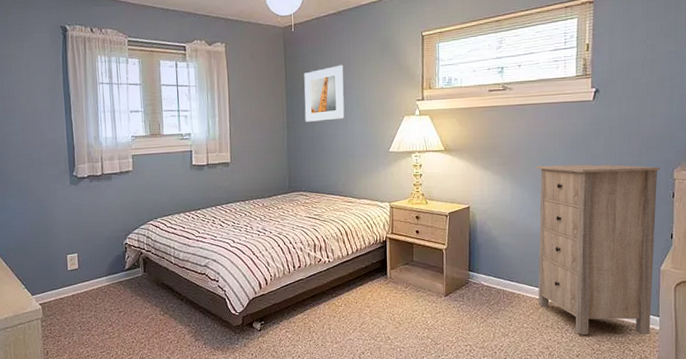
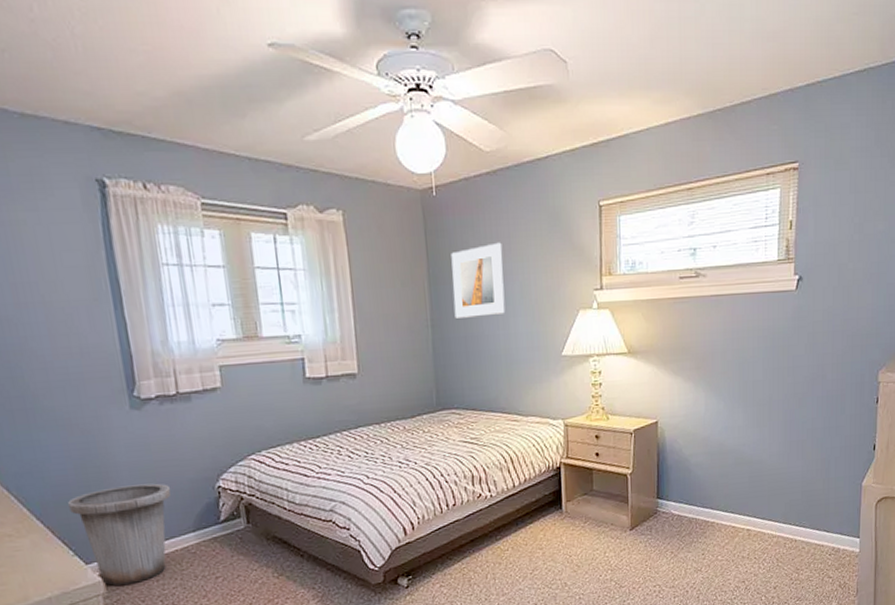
trash can: none [24,239,92,312] -> present [68,483,171,586]
storage cabinet: present [537,164,661,335] -> none [733,366,865,564]

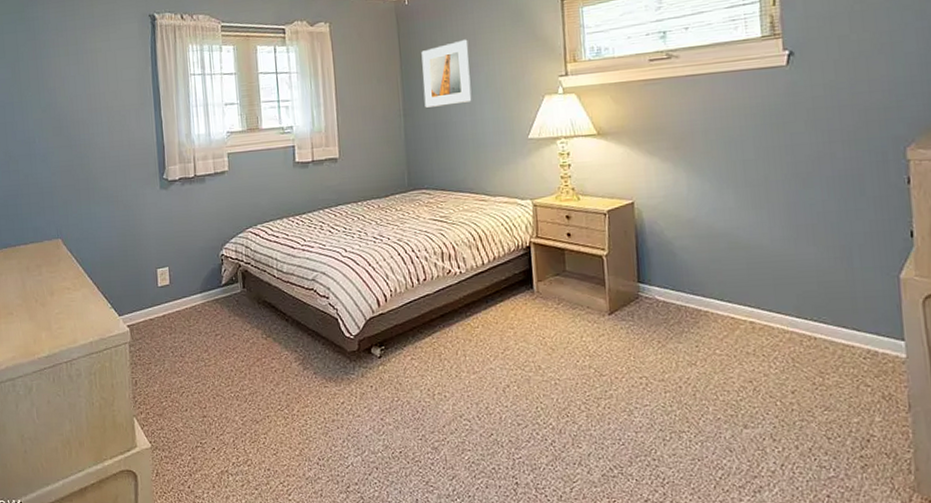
trash can: present [68,483,171,586] -> none [111,250,185,336]

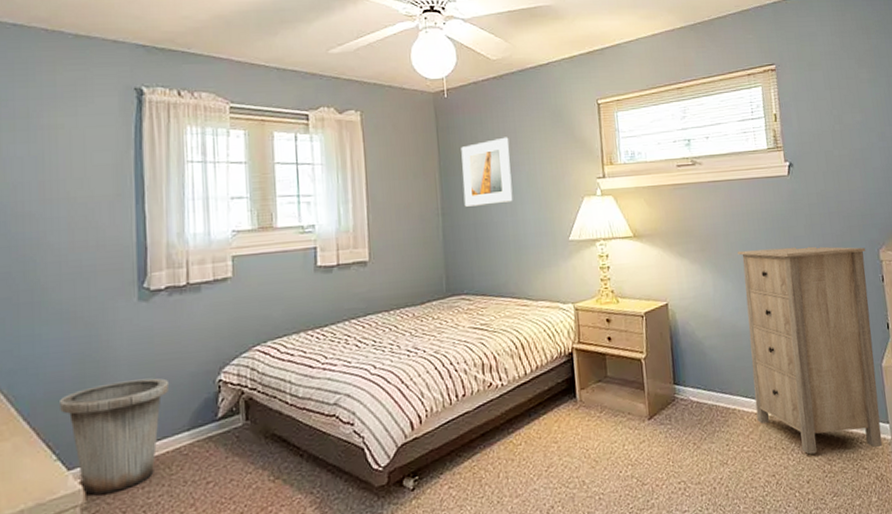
trash can: none [111,250,185,336] -> present [60,378,168,495]
storage cabinet: none [718,143,894,366] -> present [737,246,883,455]

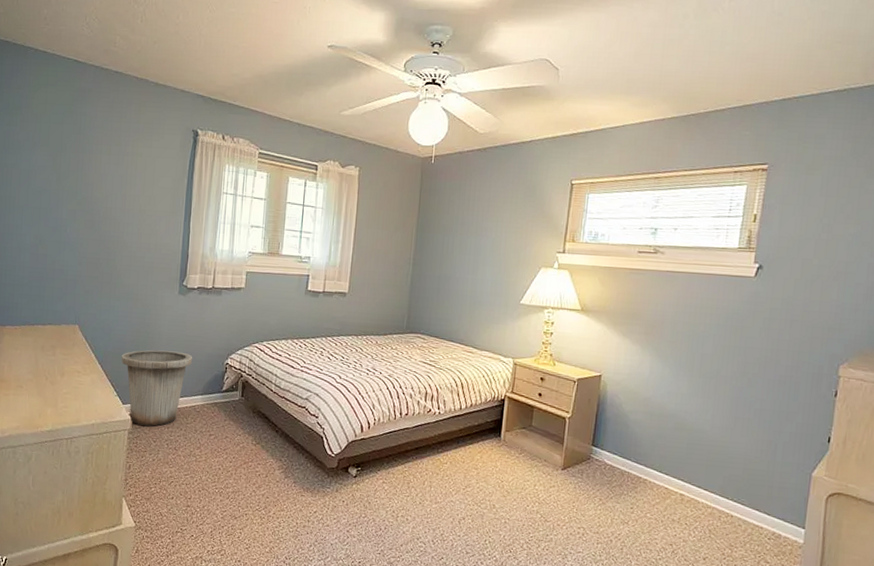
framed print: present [461,137,513,207] -> none [433,204,482,262]
storage cabinet: present [737,246,883,455] -> none [666,340,824,548]

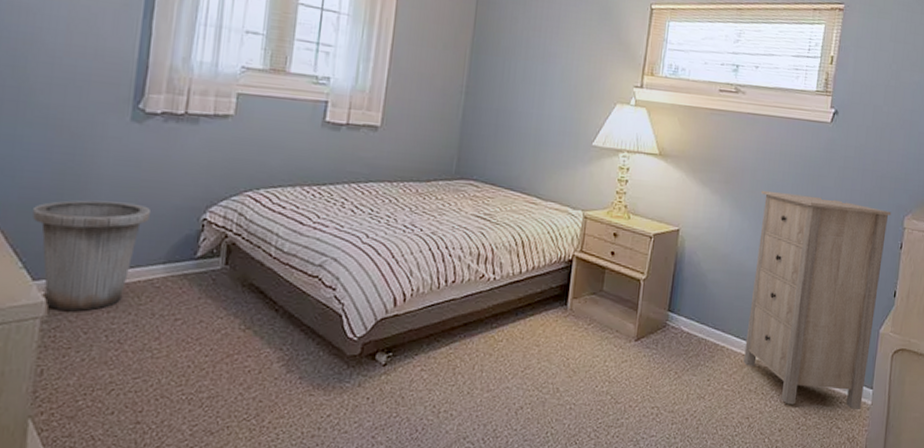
storage cabinet: none [666,340,824,548] -> present [743,190,892,411]

